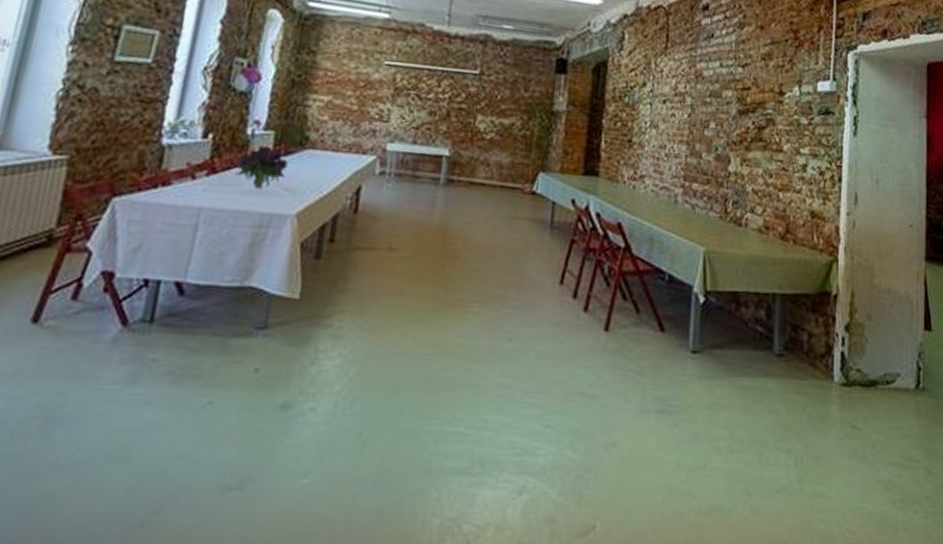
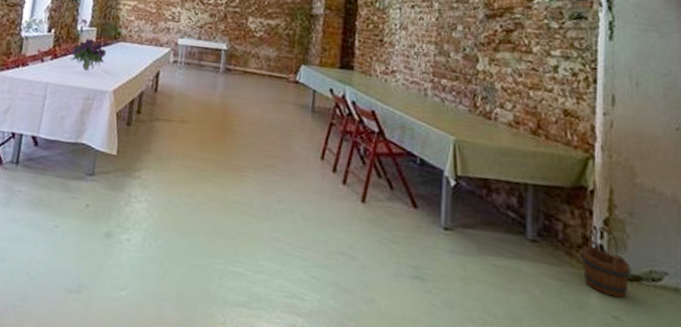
wooden bucket: none [825,331,868,406] -> present [582,225,631,299]

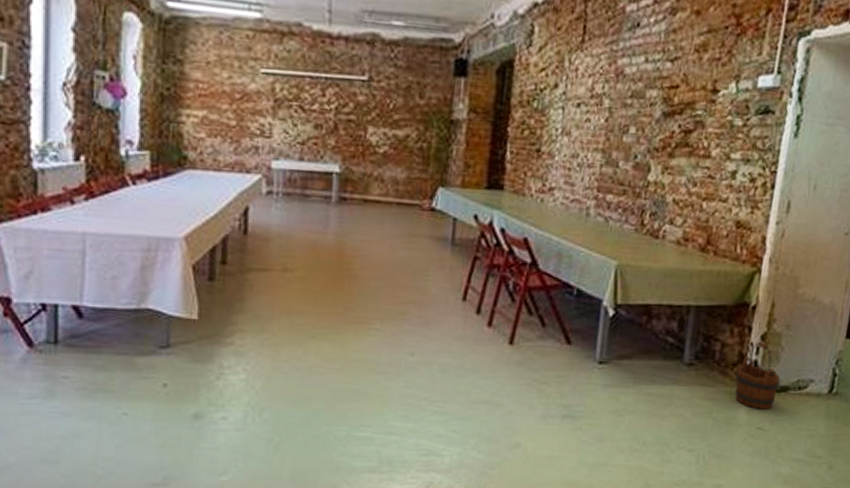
bouquet: present [69,38,107,71] -> none [114,167,169,213]

